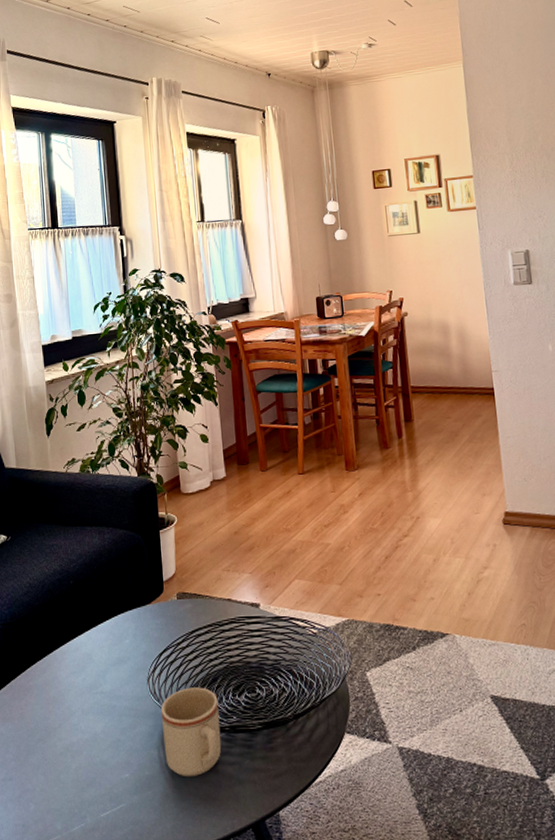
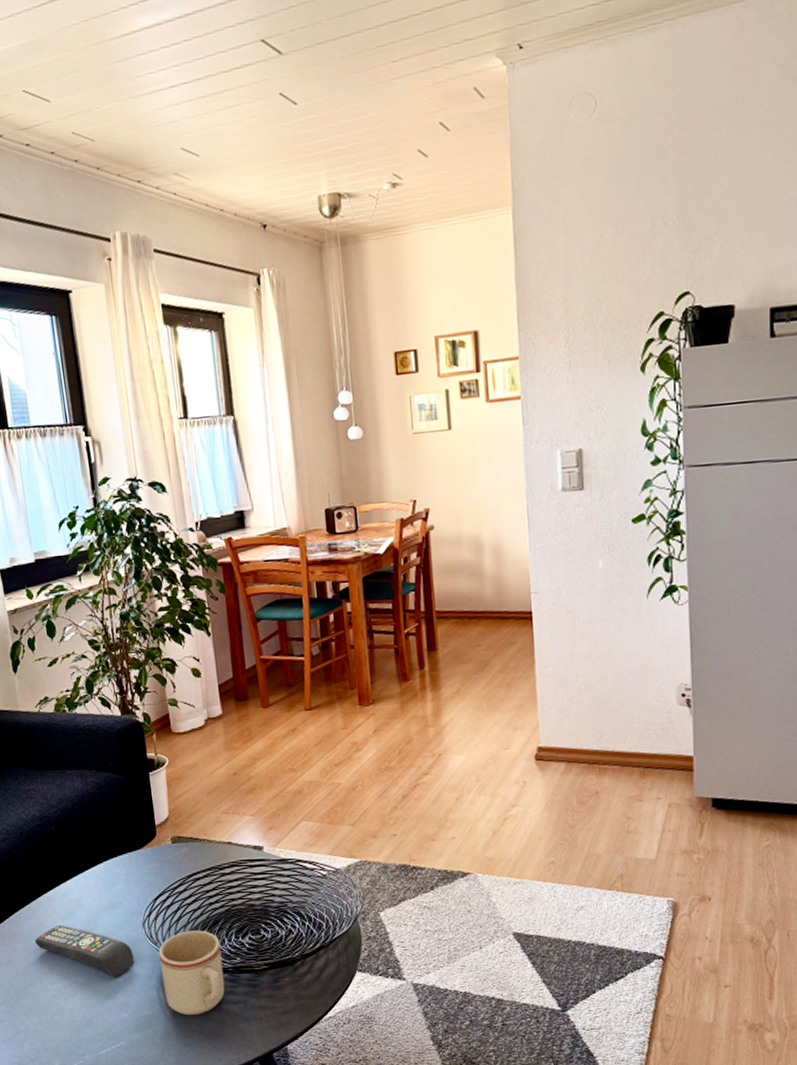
remote control: none [47,679,138,736] -> present [34,925,134,978]

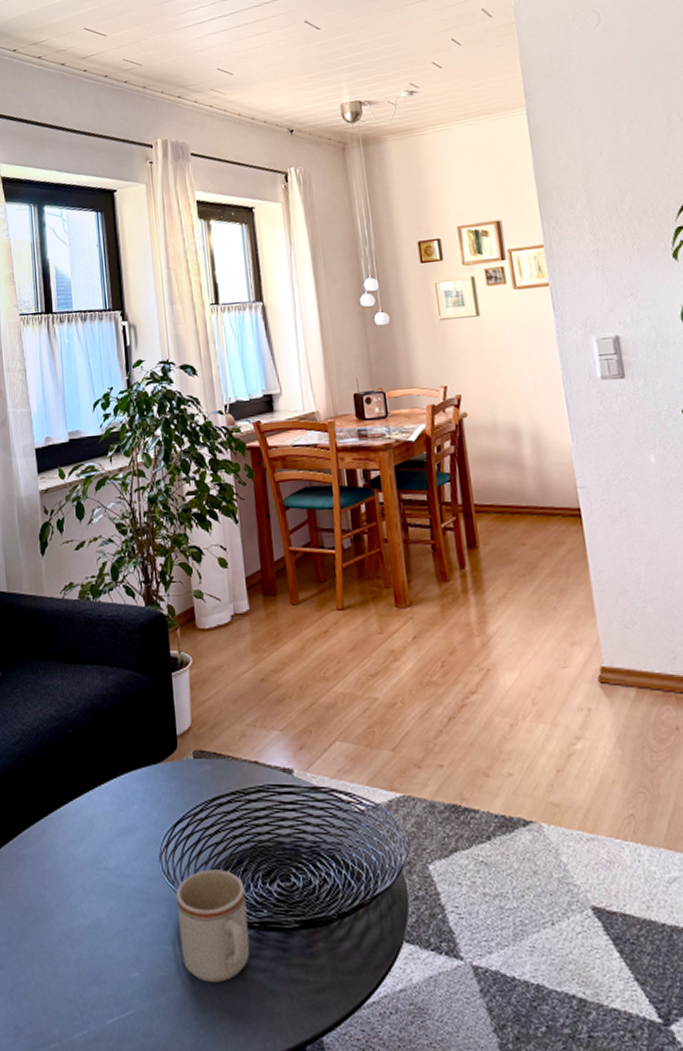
remote control: present [34,925,134,978] -> none [42,849,149,924]

